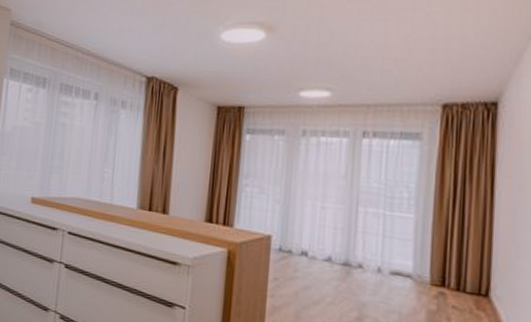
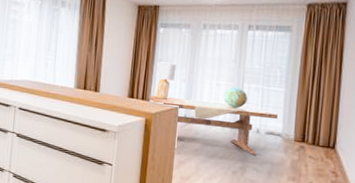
dining table: none [232,219,406,302] -> present [148,94,278,155]
lamp: none [240,177,268,226] -> present [155,61,177,100]
decorative globe: none [331,210,364,240] -> present [224,86,248,109]

